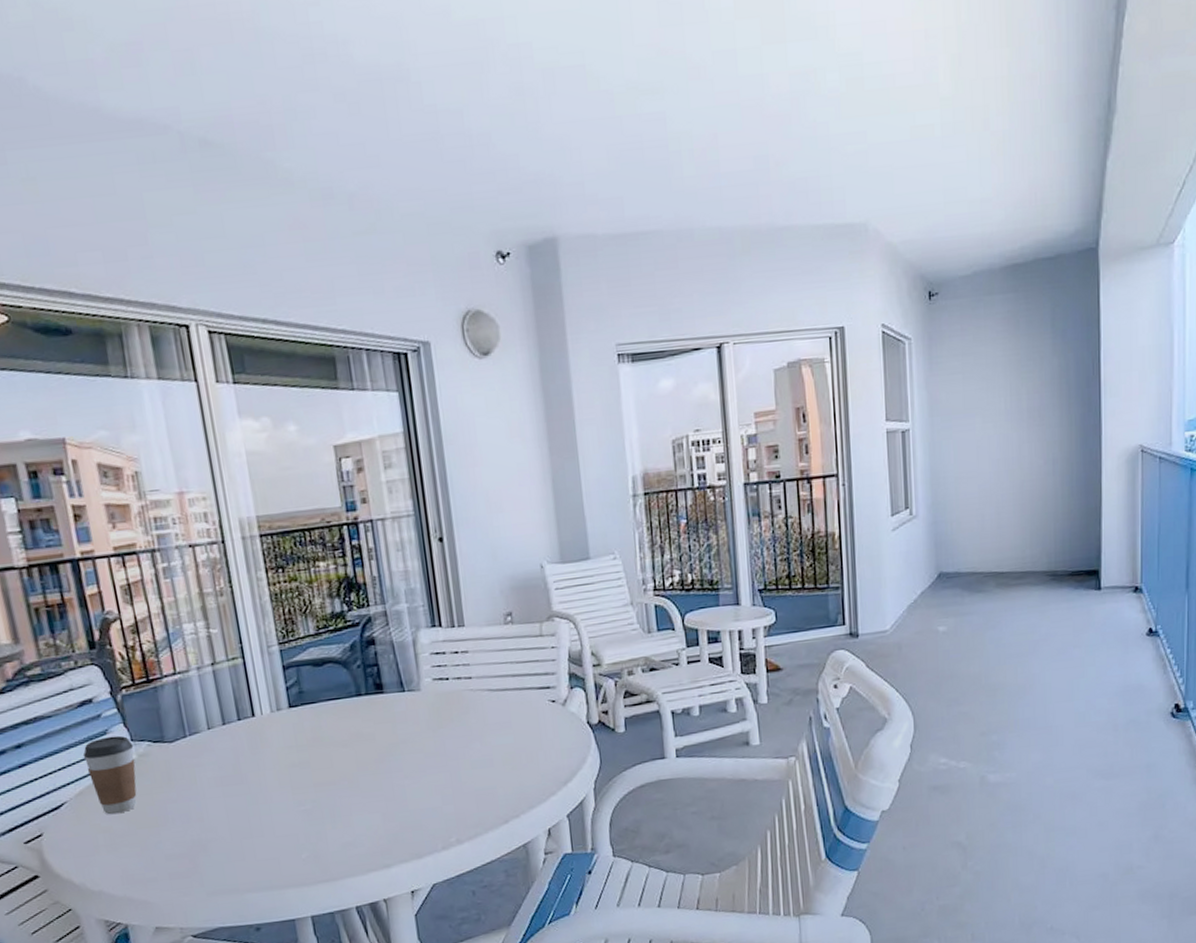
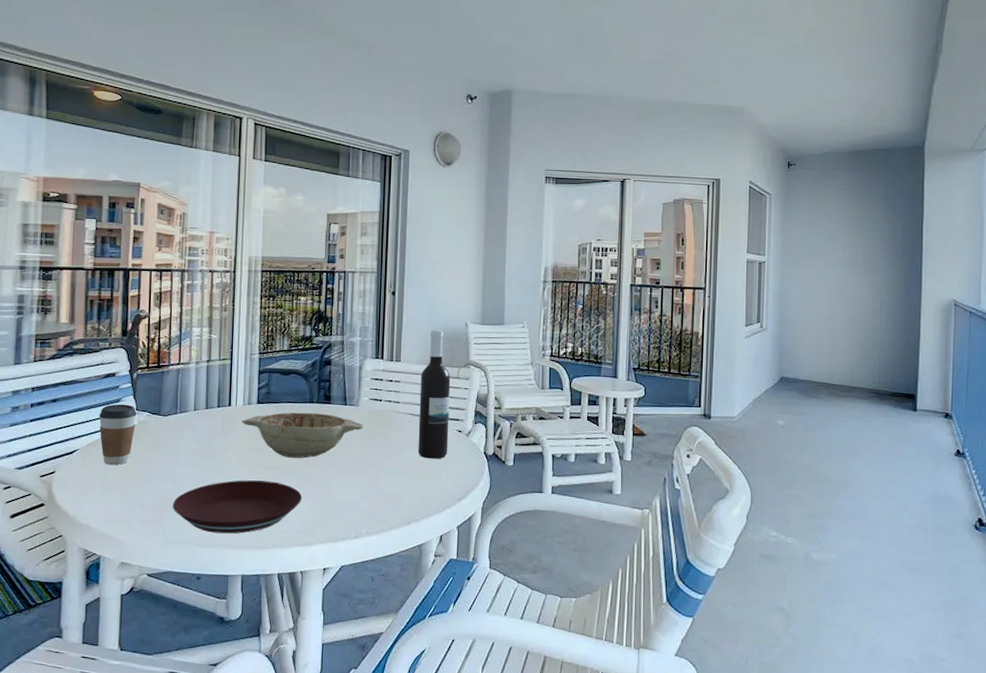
plate: none [205,799,370,874] -> present [172,480,302,534]
decorative bowl: none [273,706,432,768] -> present [242,412,364,458]
wine bottle: none [493,577,543,741] -> present [418,329,451,459]

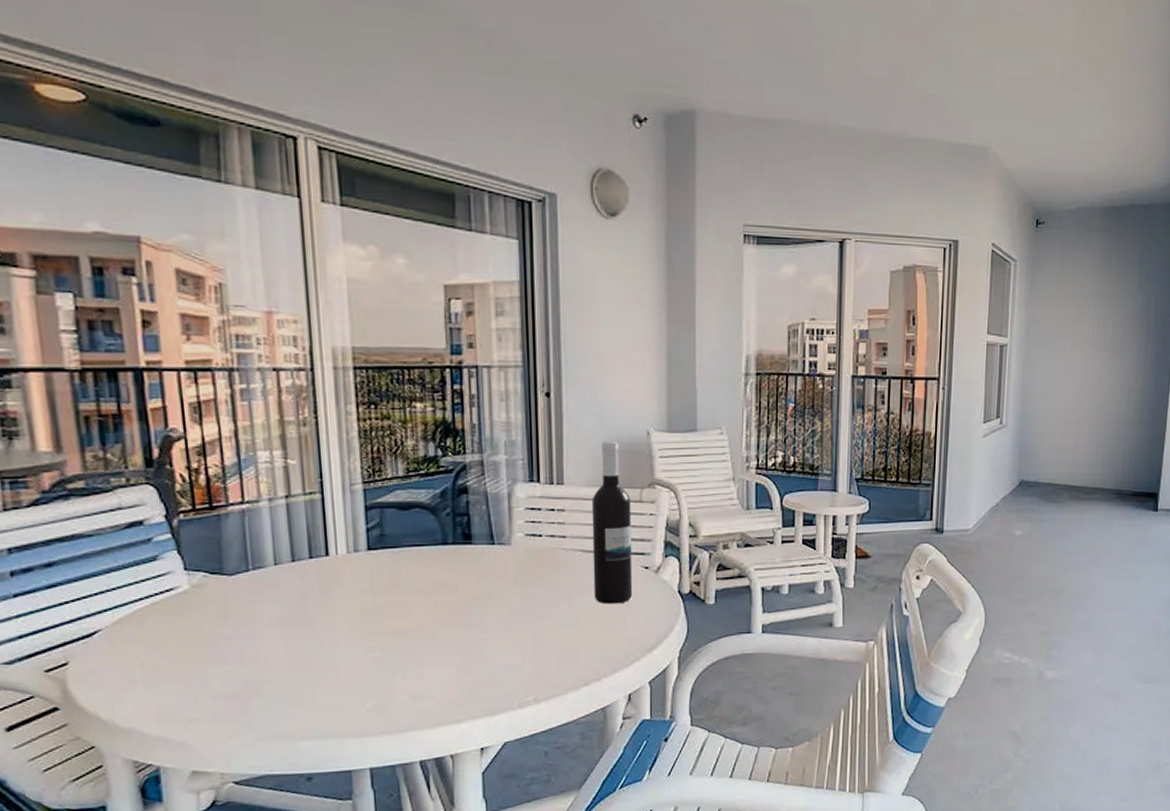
coffee cup: present [98,404,137,466] -> none [125,563,187,648]
plate: present [172,480,302,534] -> none [258,649,444,721]
decorative bowl: present [242,412,364,458] -> none [347,557,520,617]

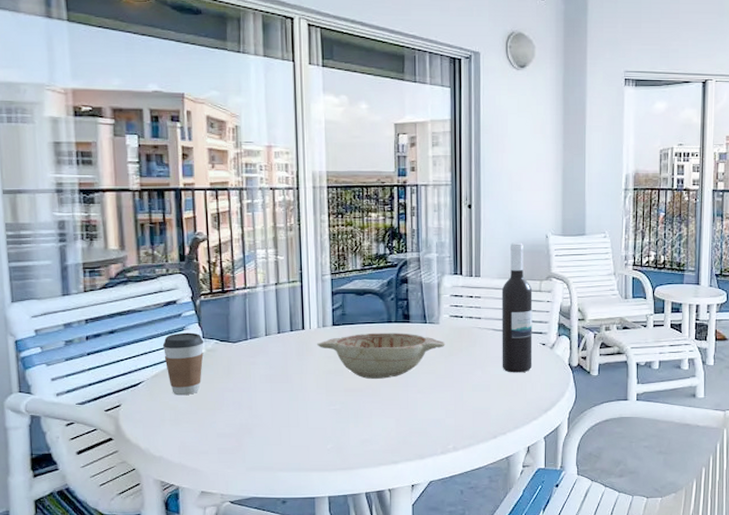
coffee cup: none [125,563,187,648] -> present [162,332,204,396]
decorative bowl: none [347,557,520,617] -> present [317,333,445,379]

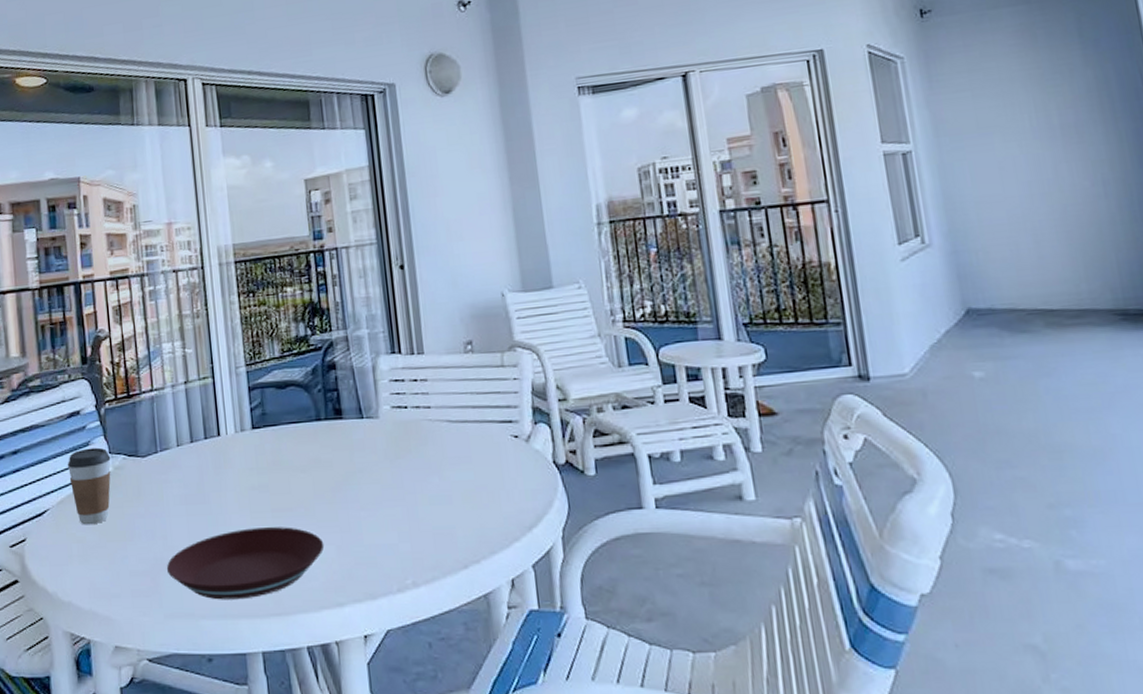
plate: none [250,403,386,457] -> present [166,527,325,600]
decorative bowl: present [317,333,445,379] -> none [236,432,389,494]
wine bottle: present [501,242,533,373] -> none [452,305,505,478]

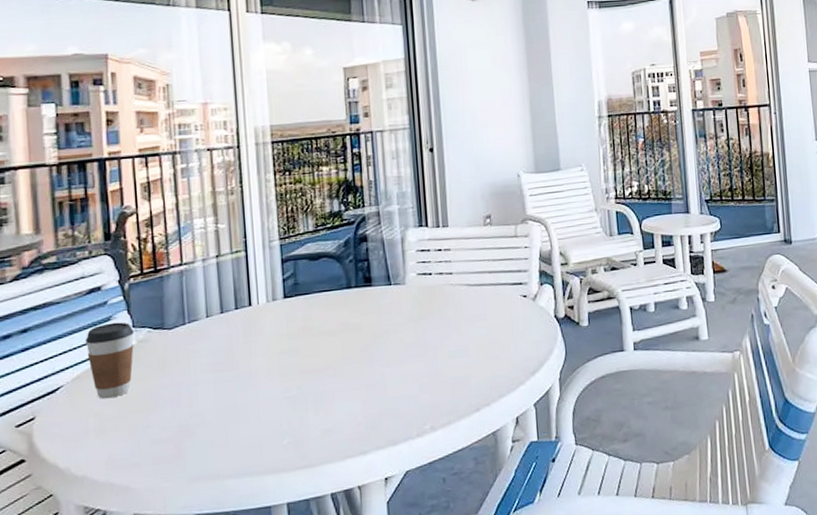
plate: present [166,527,325,600] -> none [191,386,351,460]

